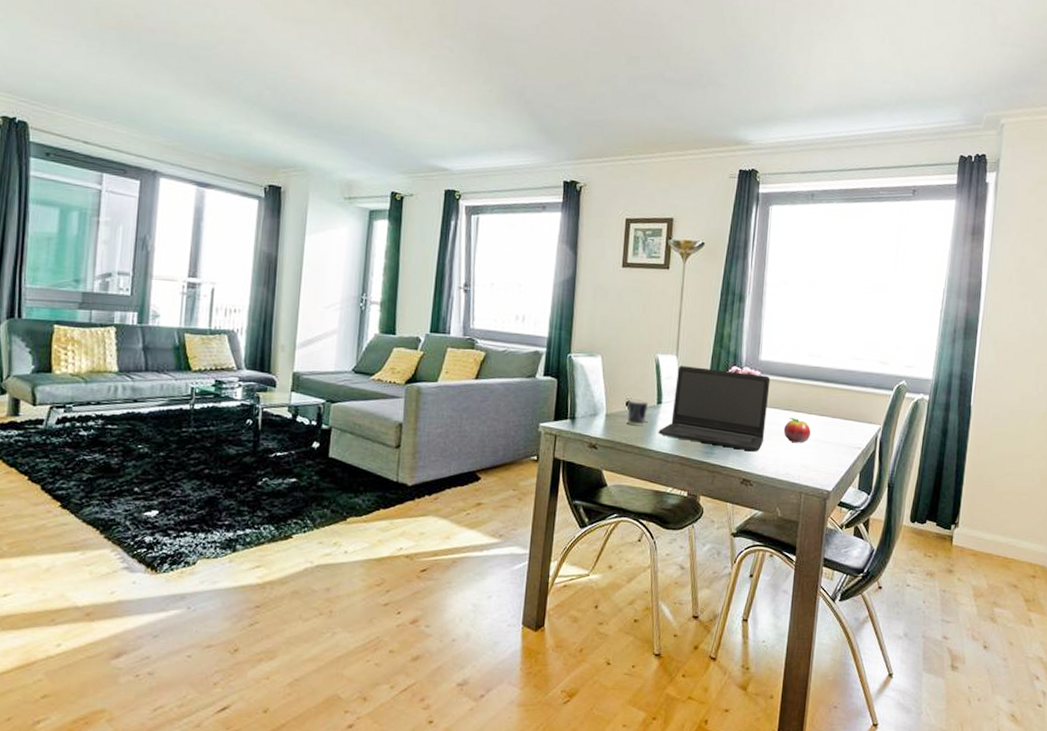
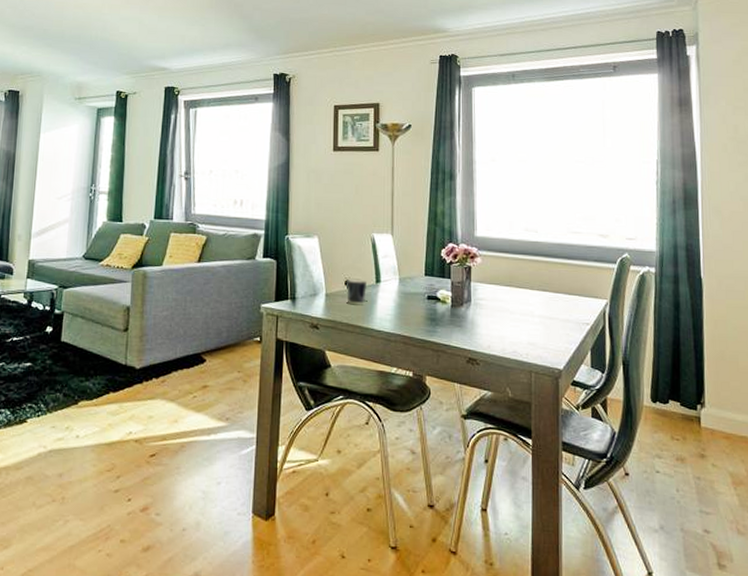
laptop: present [658,366,771,452] -> none [379,244,488,330]
fruit: present [783,417,812,444] -> none [506,293,536,320]

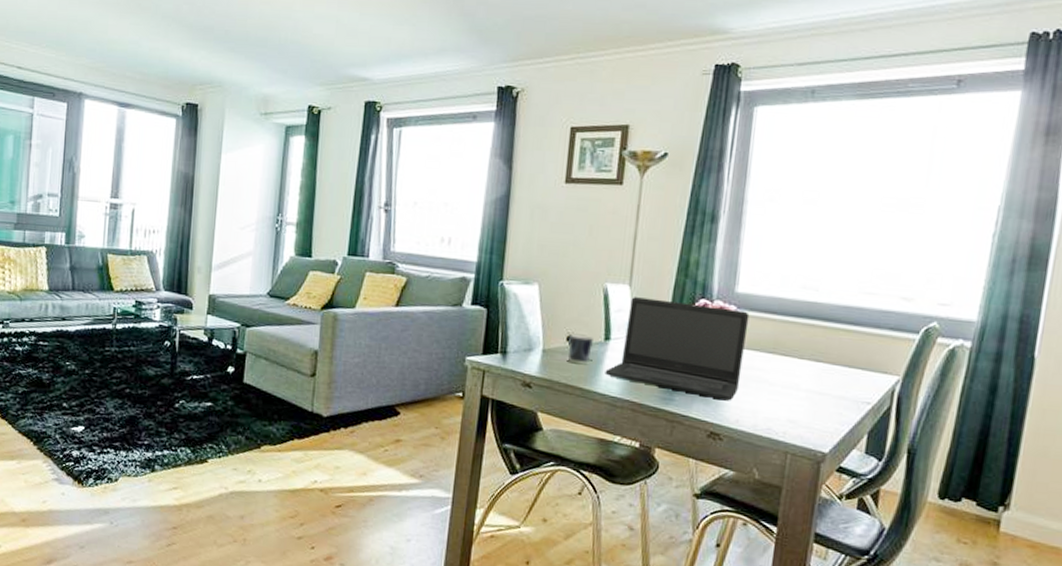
laptop: none [379,244,488,330] -> present [605,297,750,401]

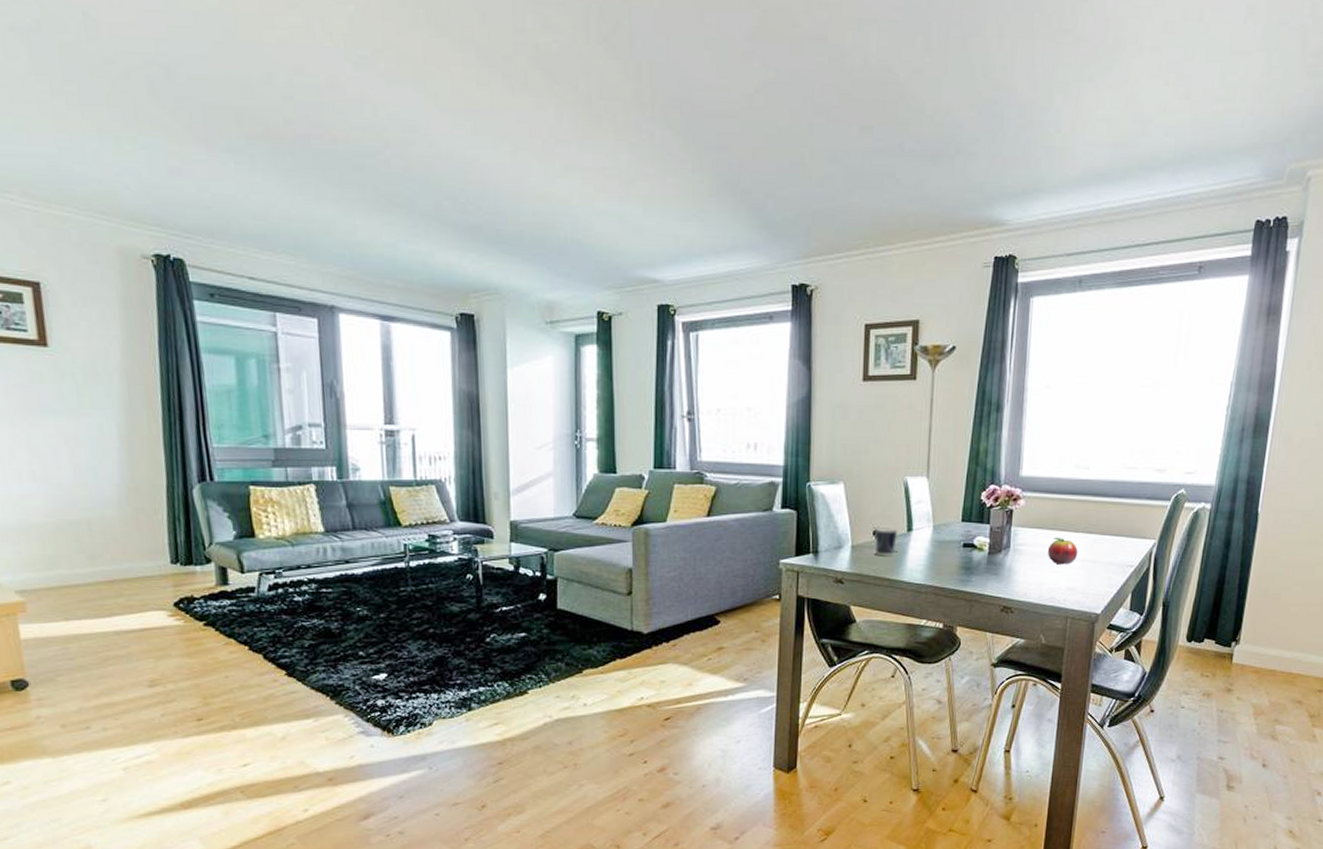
laptop: present [605,297,750,401] -> none [909,488,1033,577]
fruit: none [764,361,803,394] -> present [1047,537,1079,565]

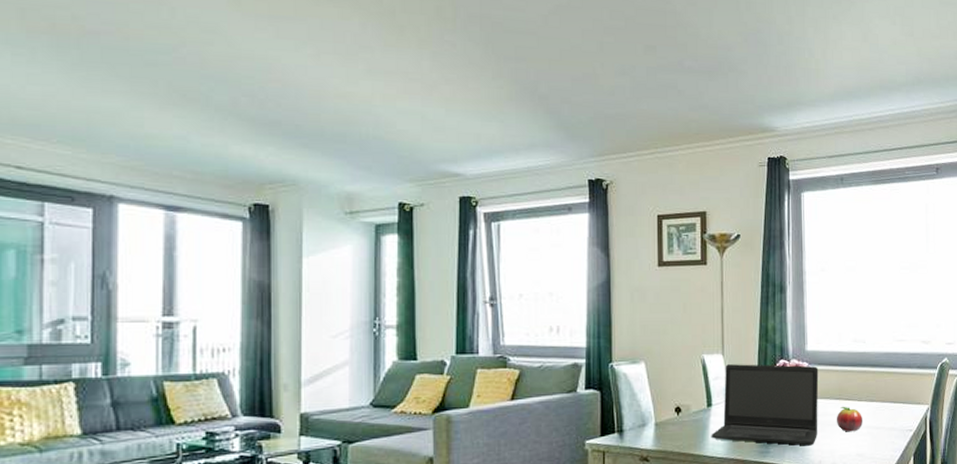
mug: present [875,528,897,557] -> none [677,404,698,433]
laptop: none [909,488,1033,577] -> present [711,364,819,446]

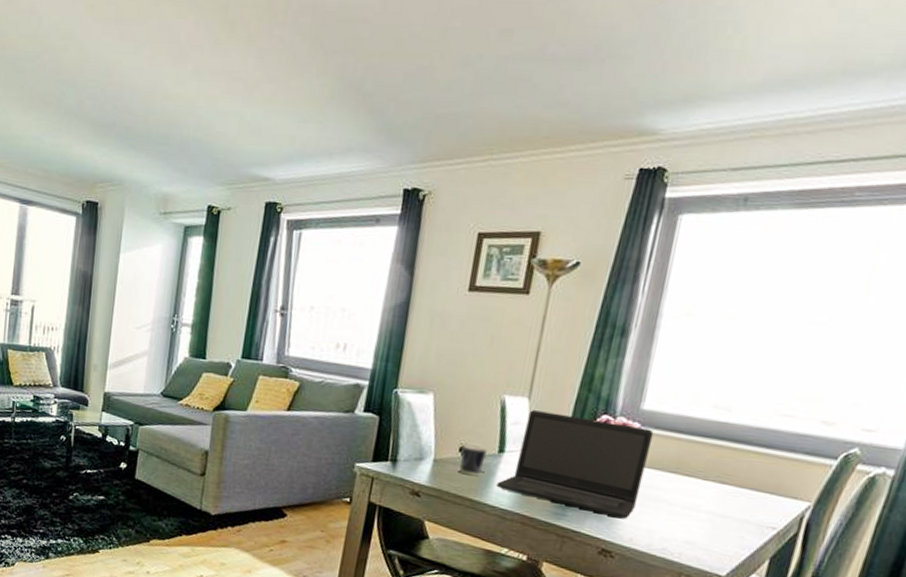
mug: none [677,404,698,433] -> present [459,444,487,477]
fruit: present [836,406,864,432] -> none [664,481,705,515]

